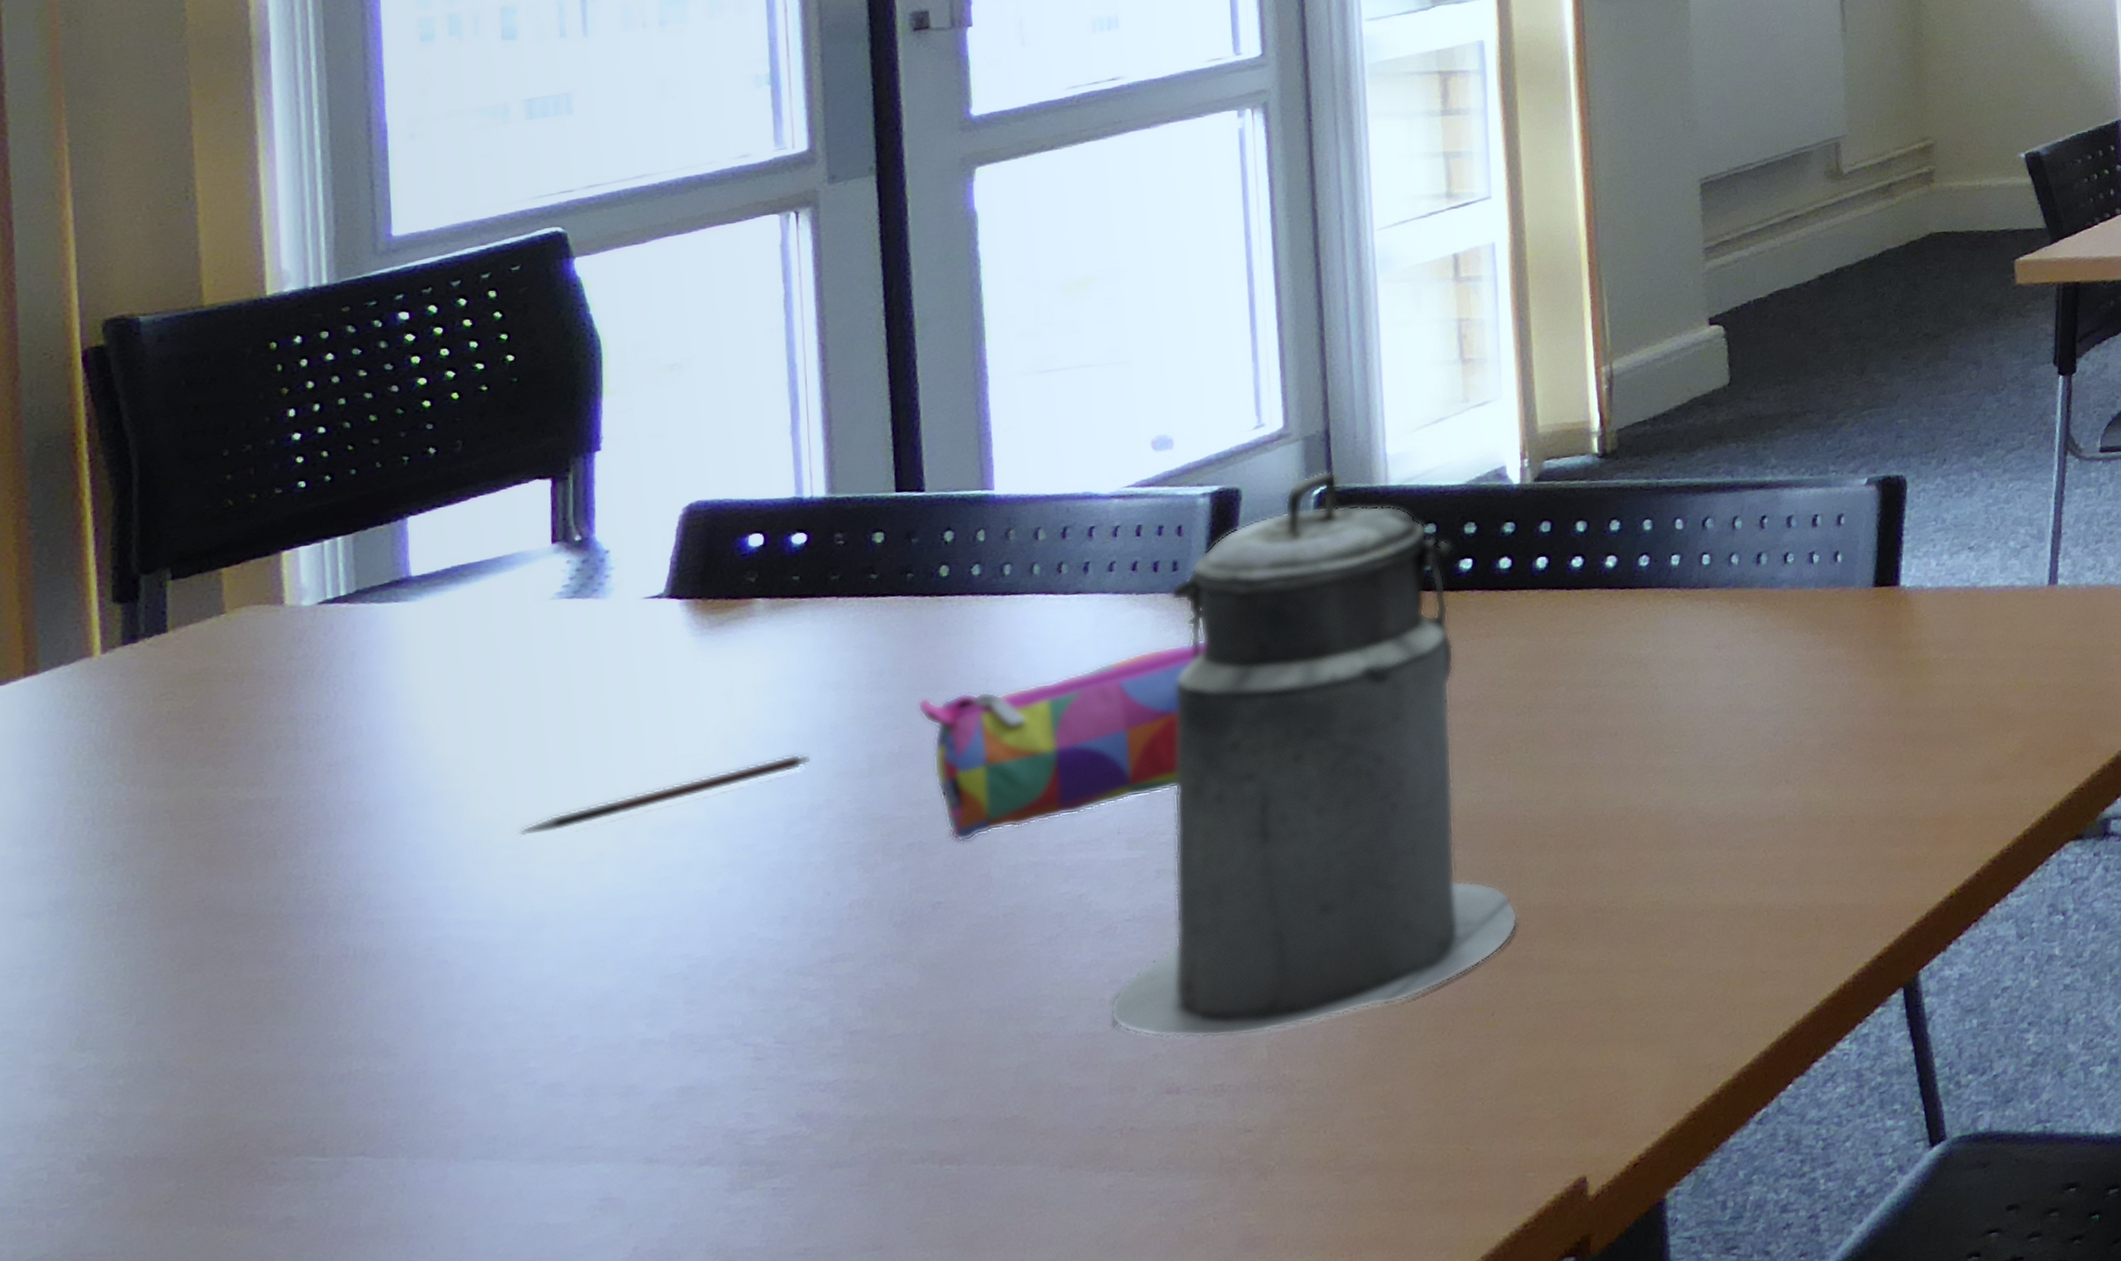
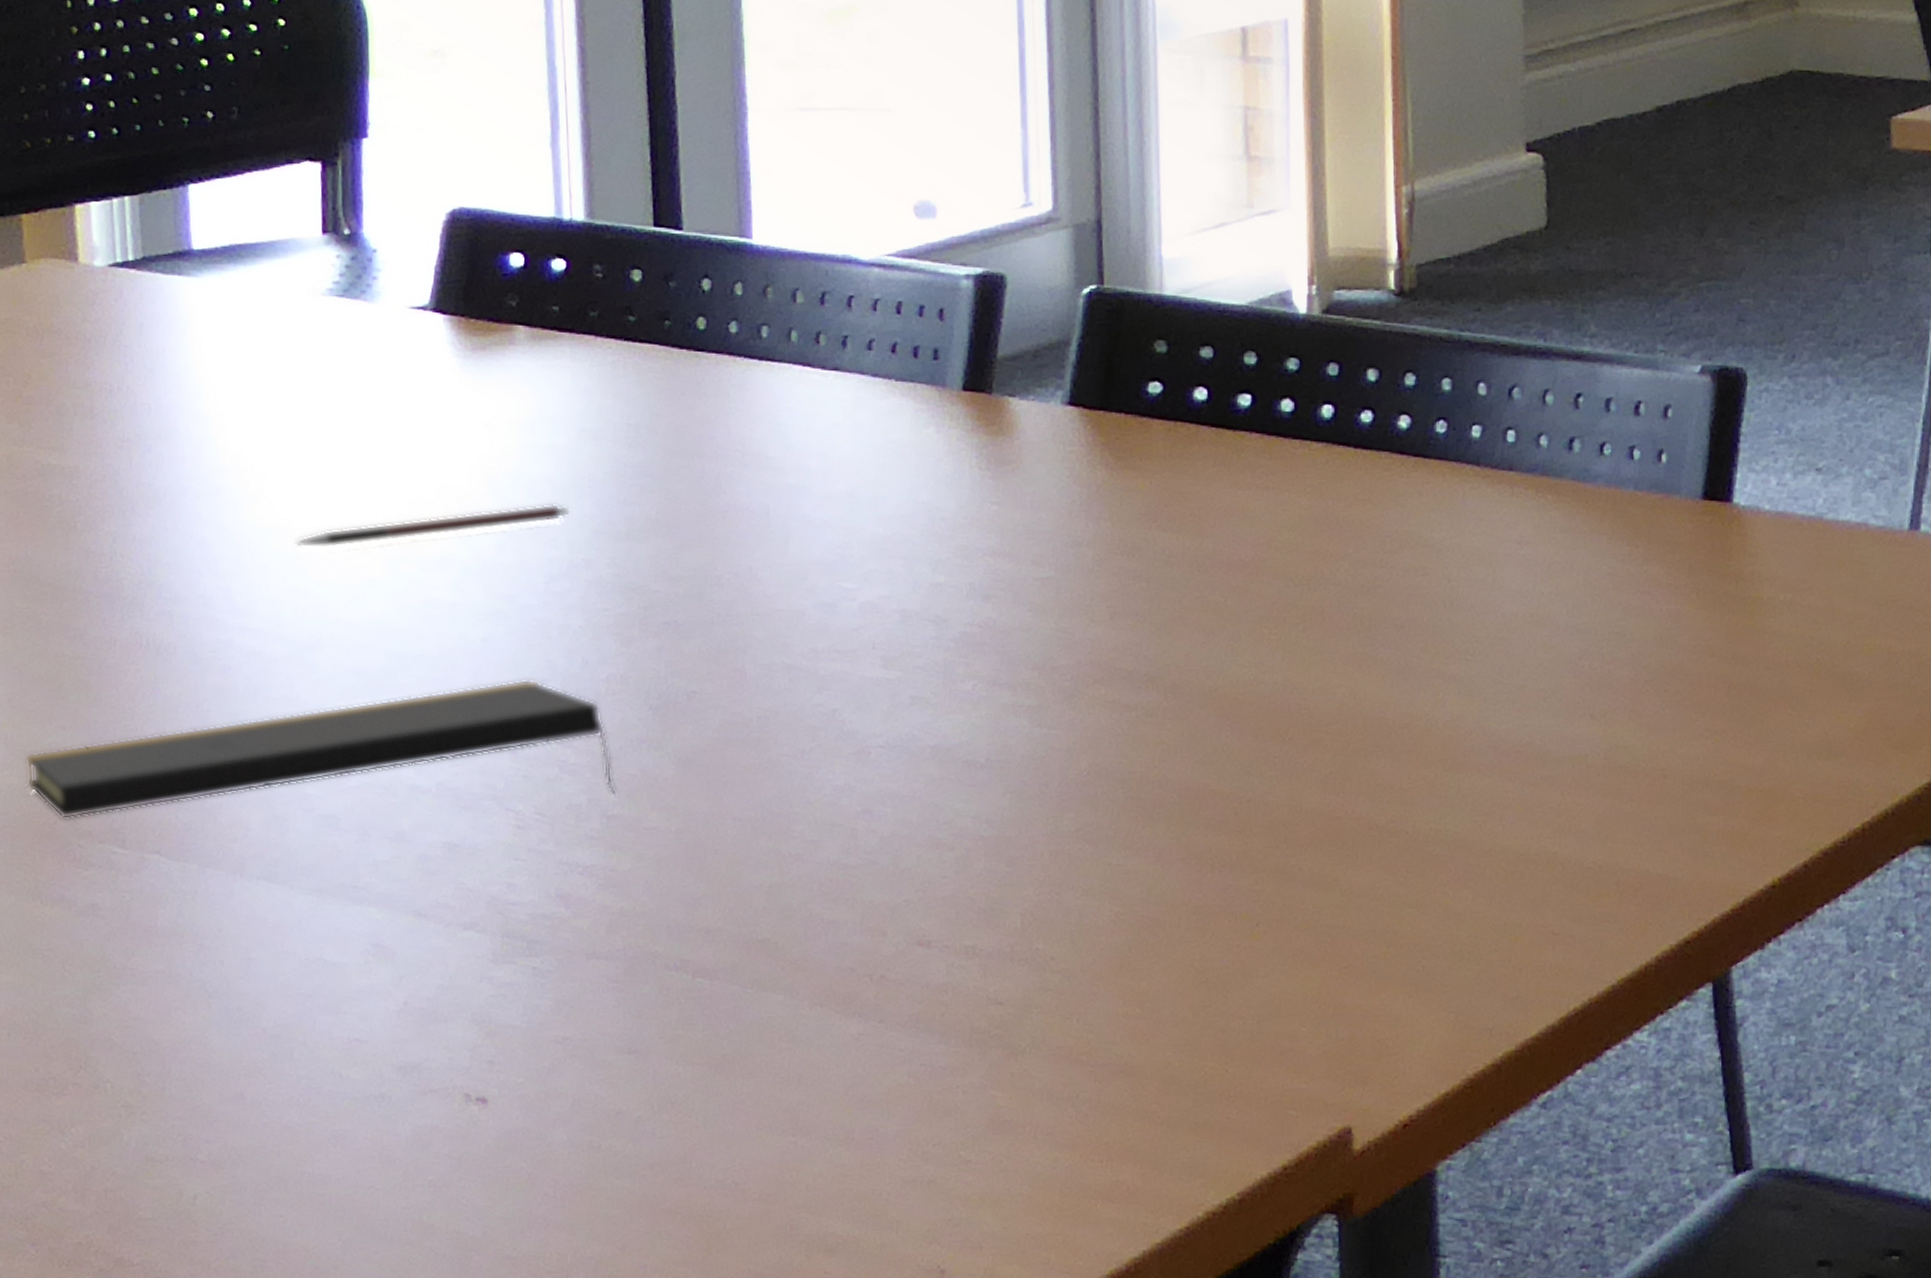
notepad: none [211,918,860,1141] -> present [25,679,616,820]
pencil case: present [917,641,1205,842] -> none [674,445,965,630]
canister: present [1110,470,1519,1039] -> none [862,267,1289,899]

